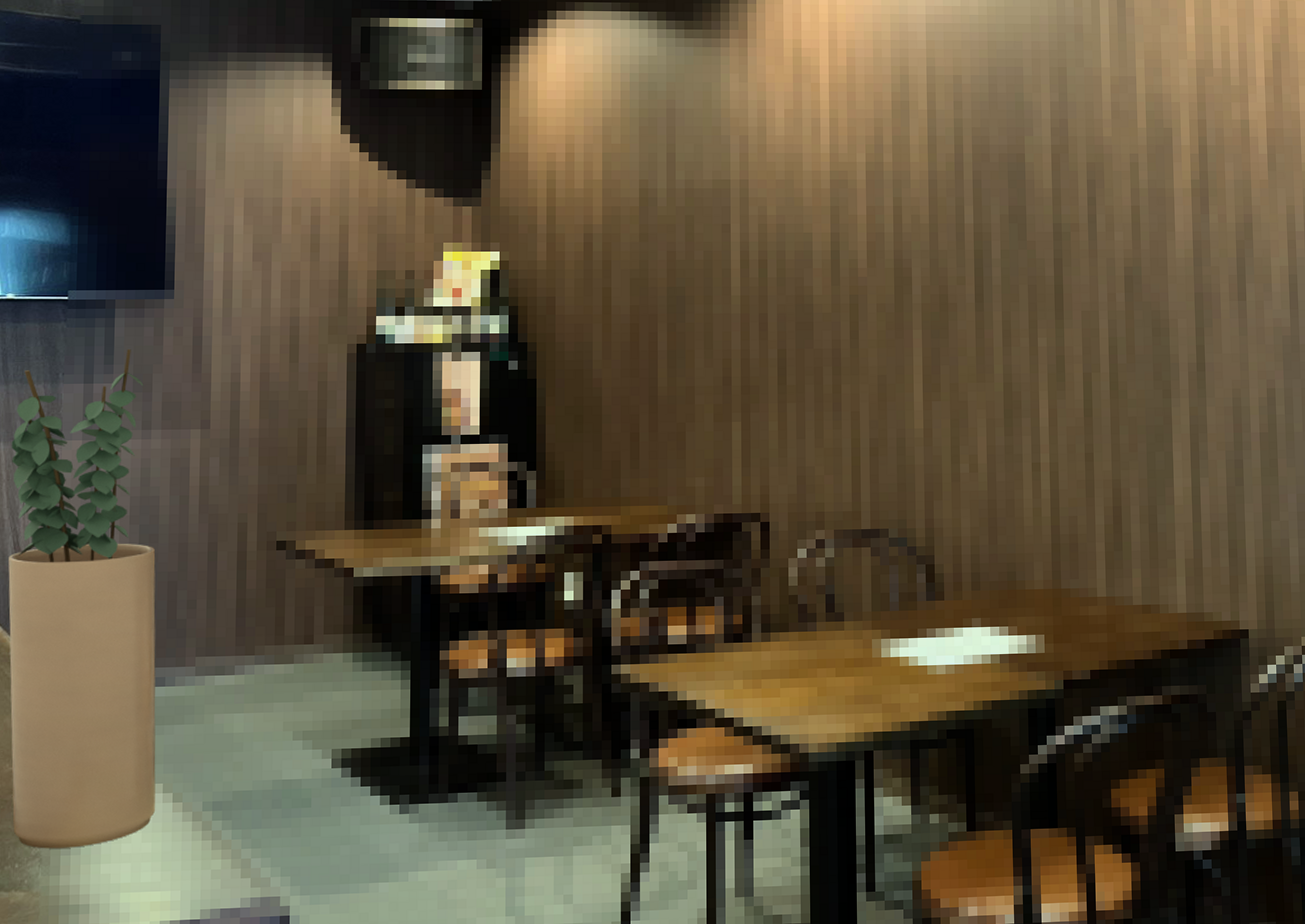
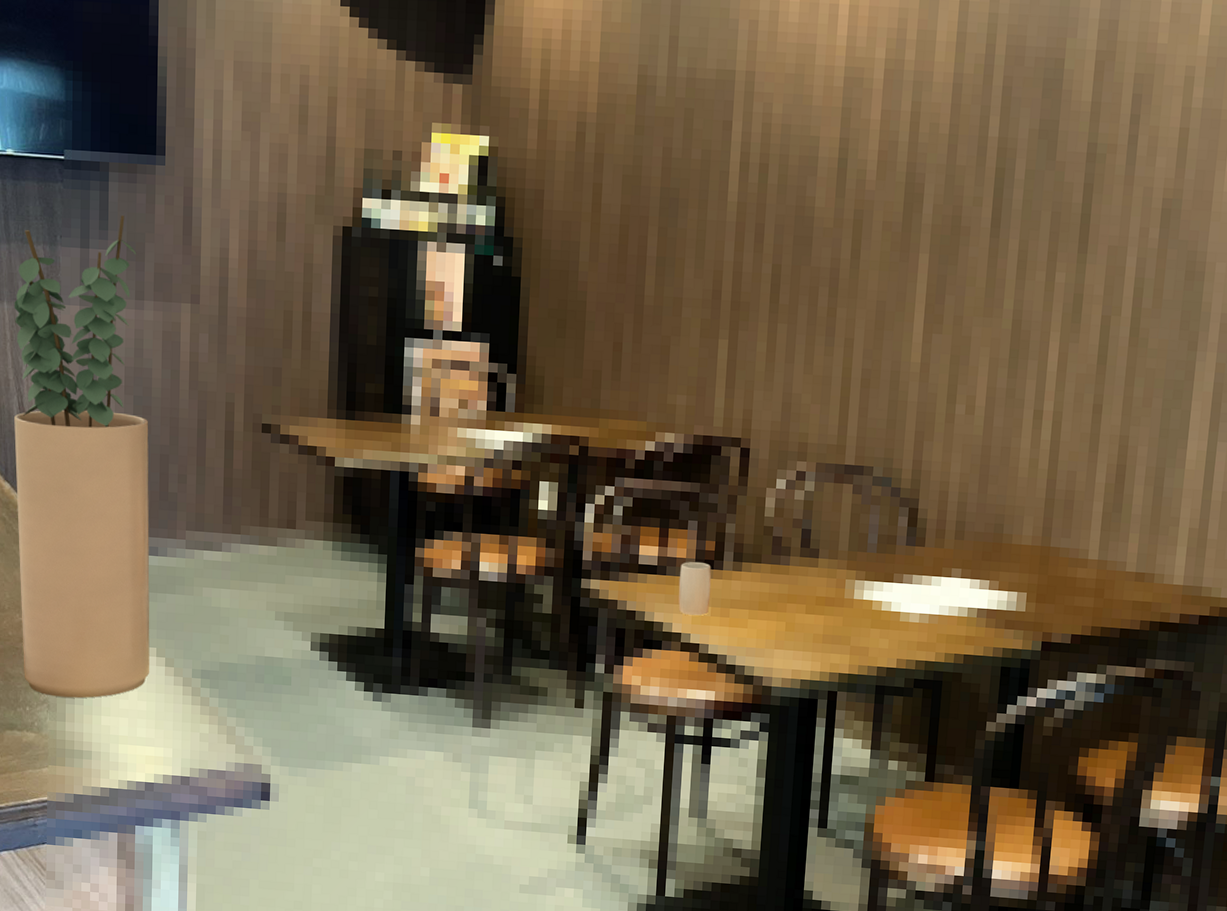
cup: none [709,637,742,690] -> present [678,562,712,616]

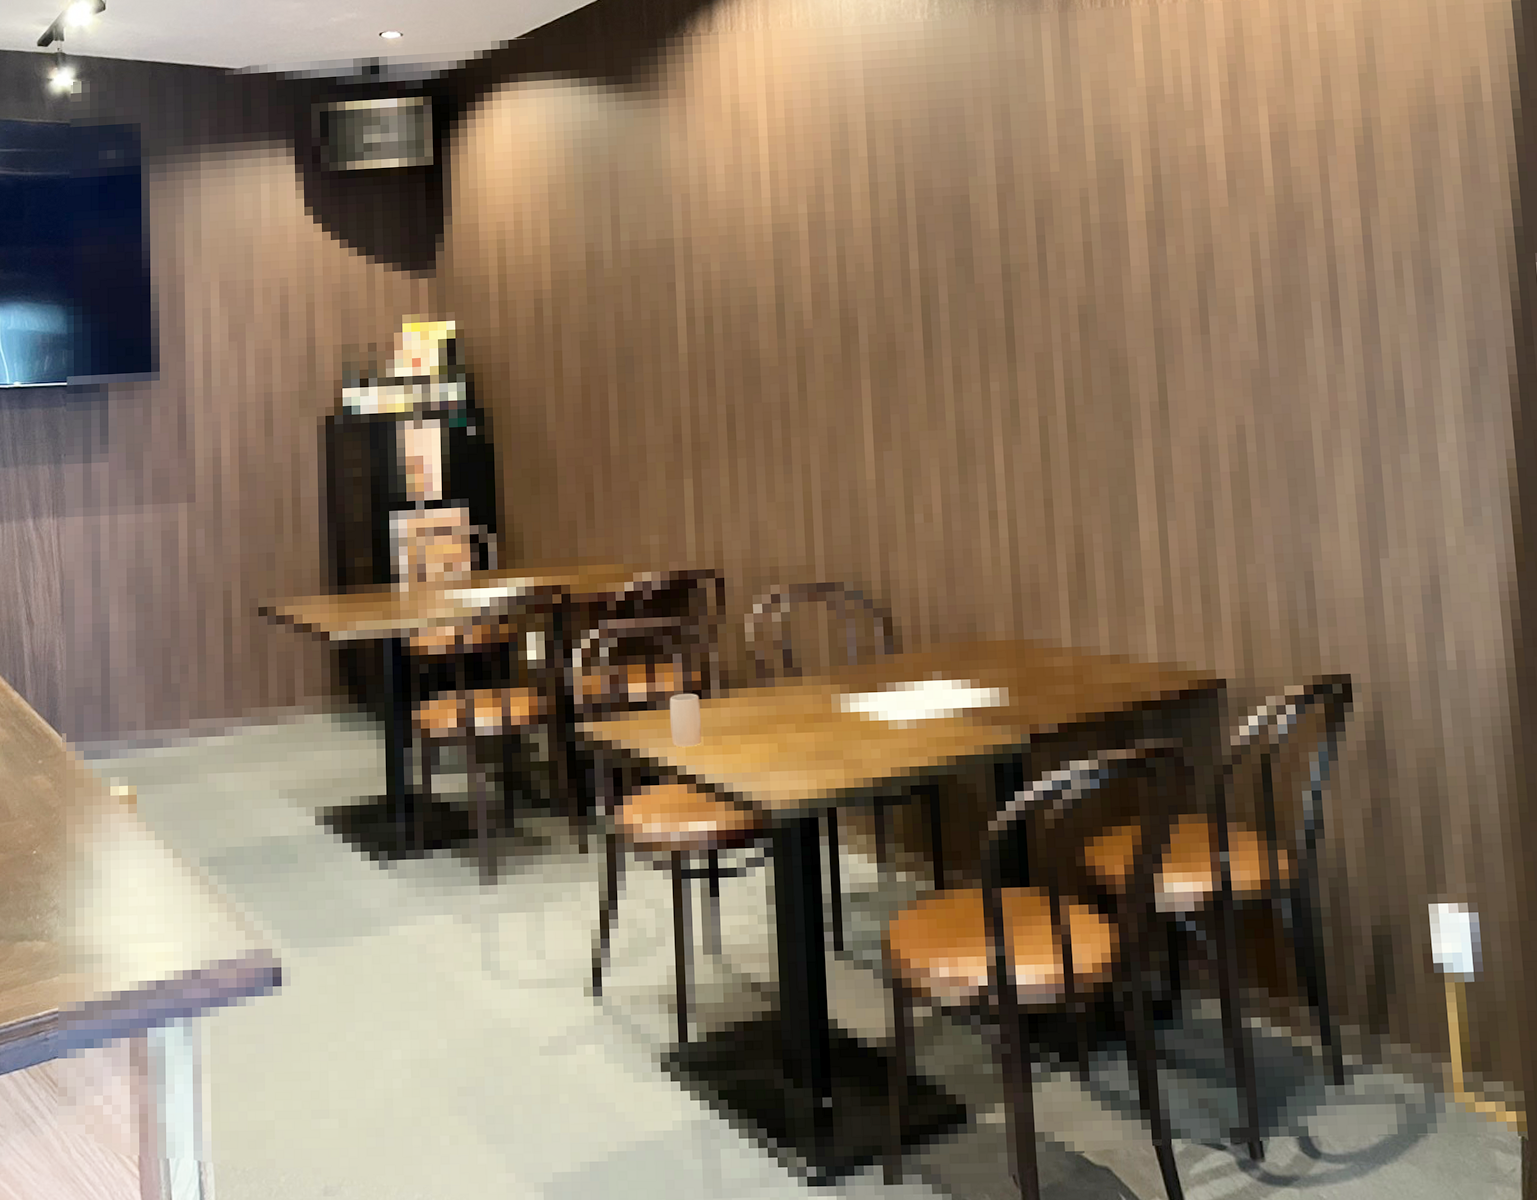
vase: present [14,215,150,699] -> none [22,429,157,901]

